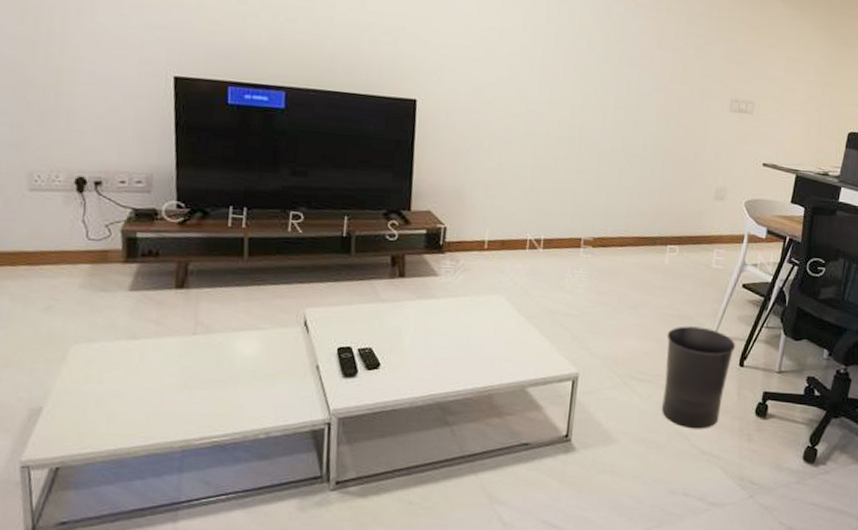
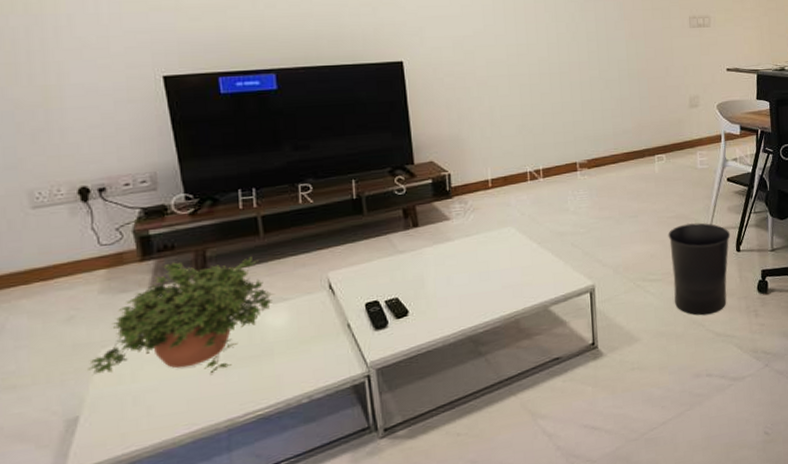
potted plant: none [58,269,249,392] -> present [88,257,275,376]

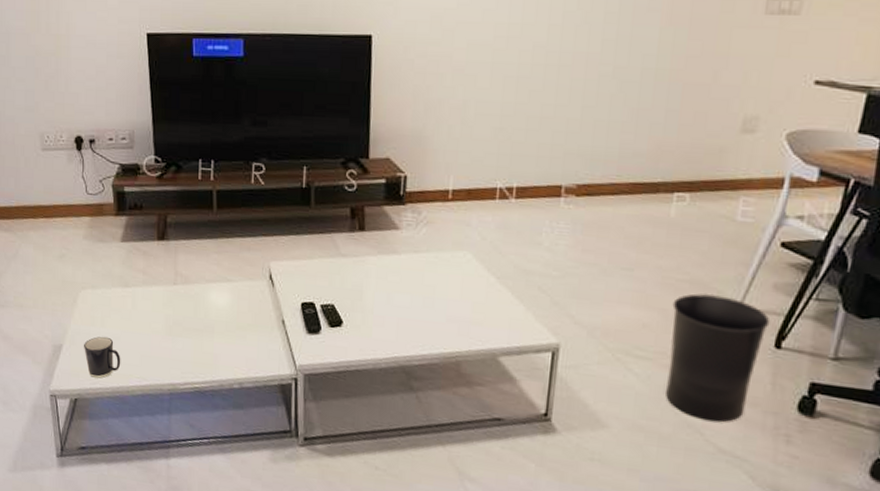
potted plant: present [88,257,275,376] -> none [71,222,221,338]
mug: none [110,391,162,442] -> present [84,336,121,378]

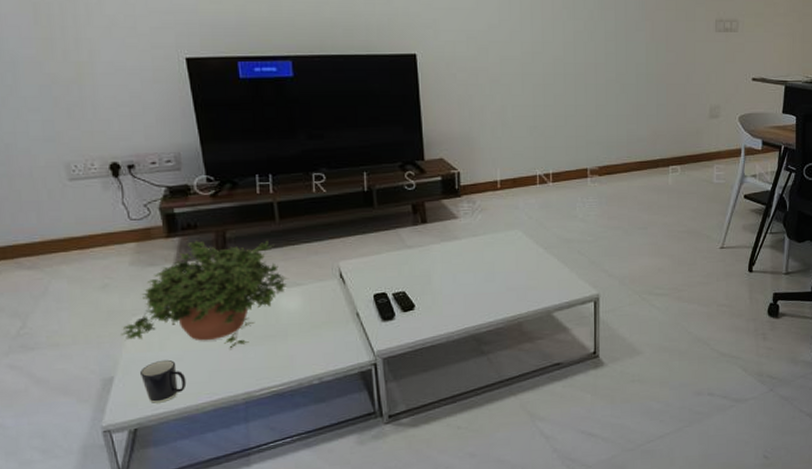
potted plant: none [71,222,221,338] -> present [121,240,289,350]
waste bin: present [666,293,770,422] -> none [677,238,744,334]

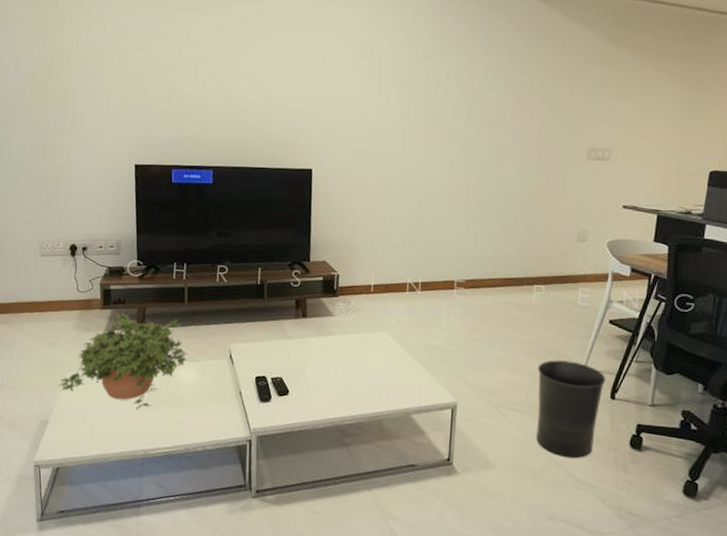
mug: present [140,359,187,403] -> none [68,411,101,448]
waste bin: none [677,238,744,334] -> present [536,359,606,458]

